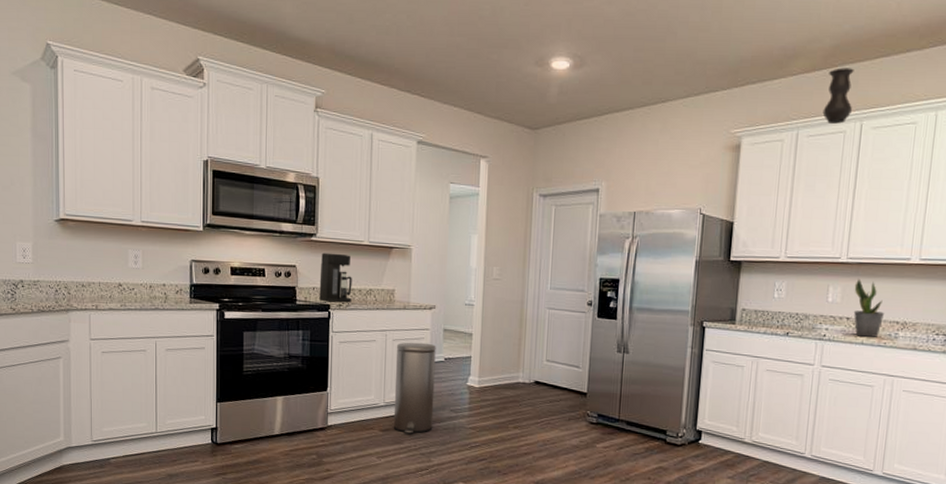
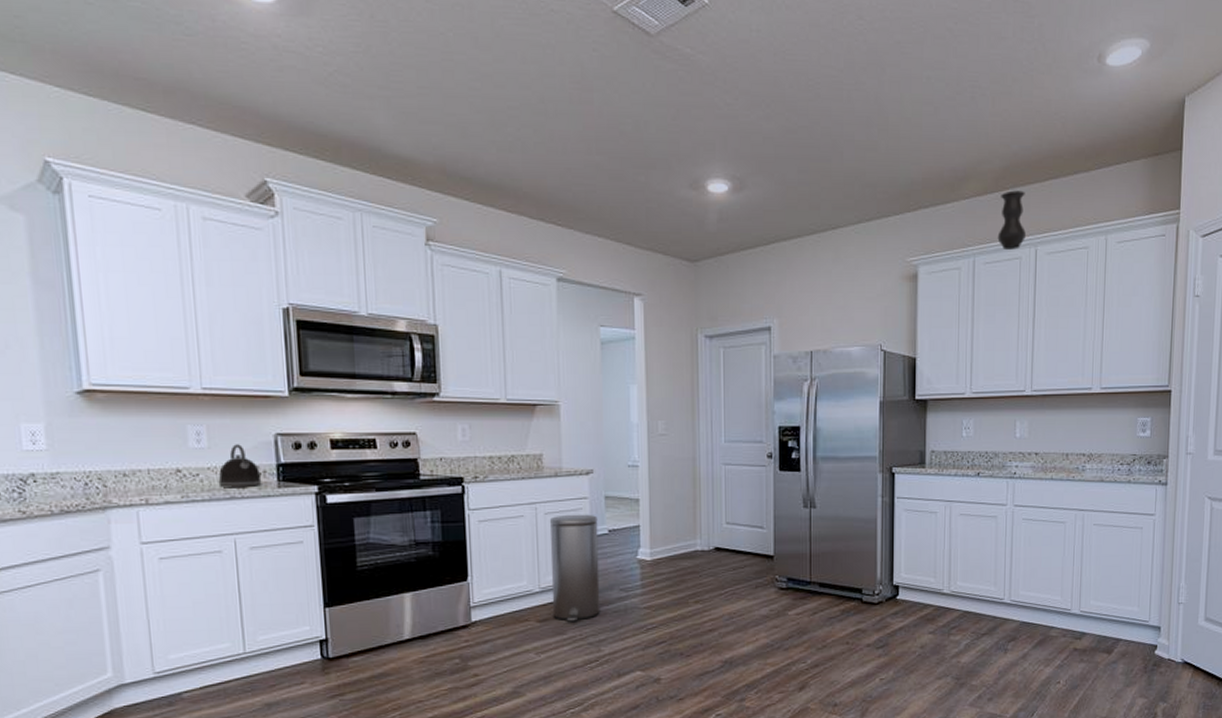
kettle: none [147,267,179,302] -> present [218,444,262,489]
coffee maker: present [319,252,352,303] -> none [447,415,490,476]
potted plant: present [853,279,884,337] -> none [1040,412,1070,472]

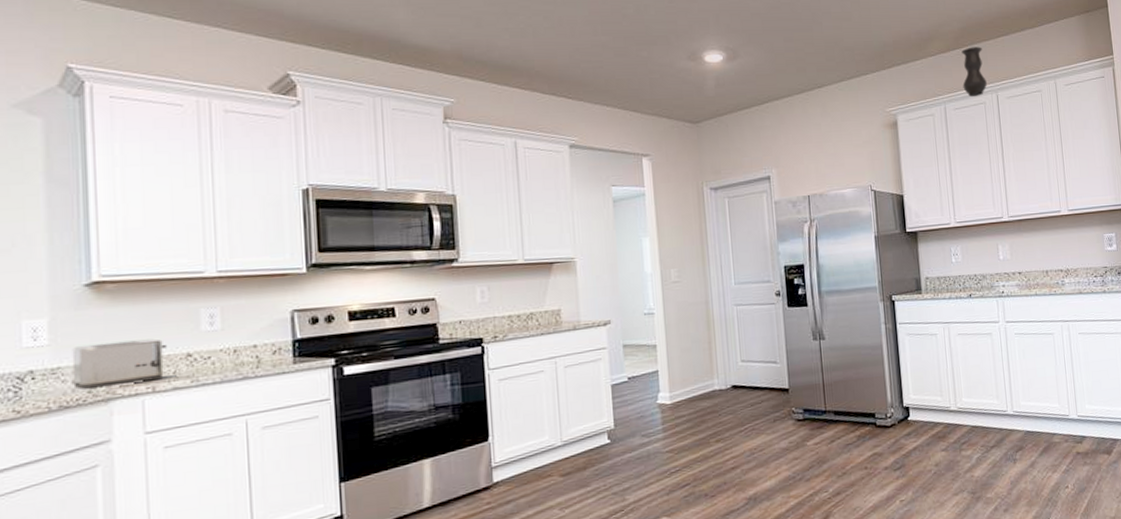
toaster: none [68,451,157,497] -> present [72,338,167,390]
kettle: present [218,444,262,489] -> none [231,323,277,369]
pedal bin: present [549,514,600,622] -> none [569,363,623,473]

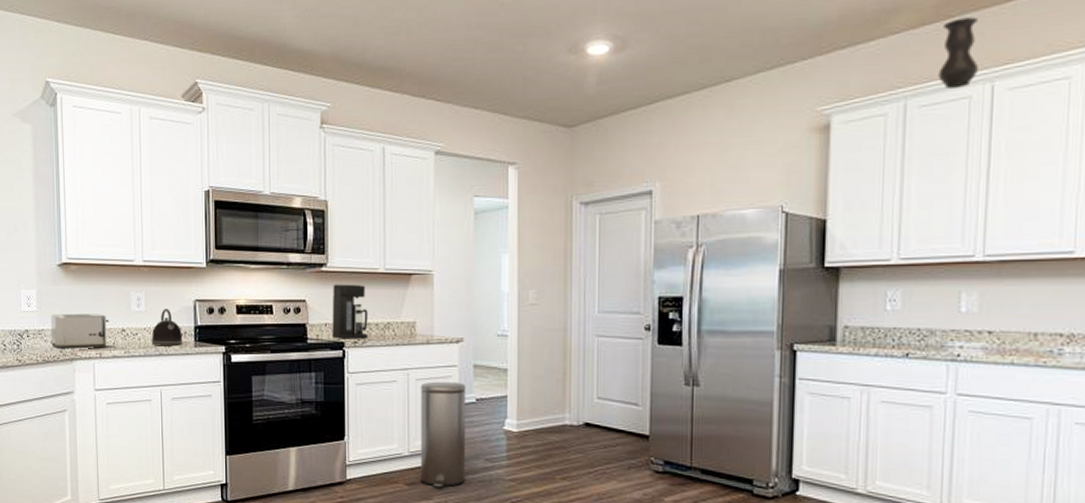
kettle: none [231,323,277,369] -> present [151,309,183,347]
coffee maker: none [466,277,509,337] -> present [332,284,368,341]
pedal bin: none [569,363,623,473] -> present [420,381,466,488]

